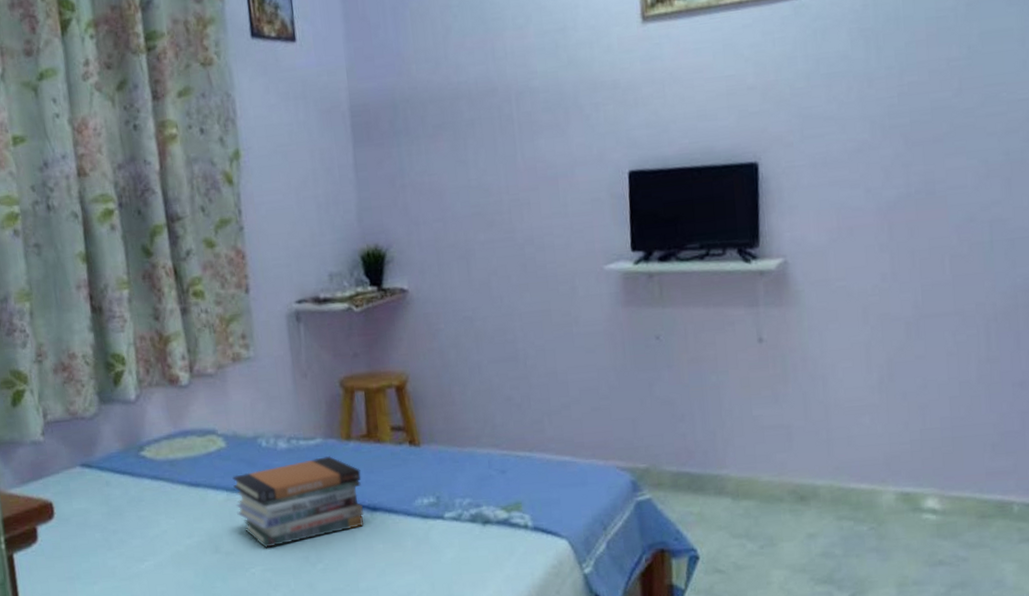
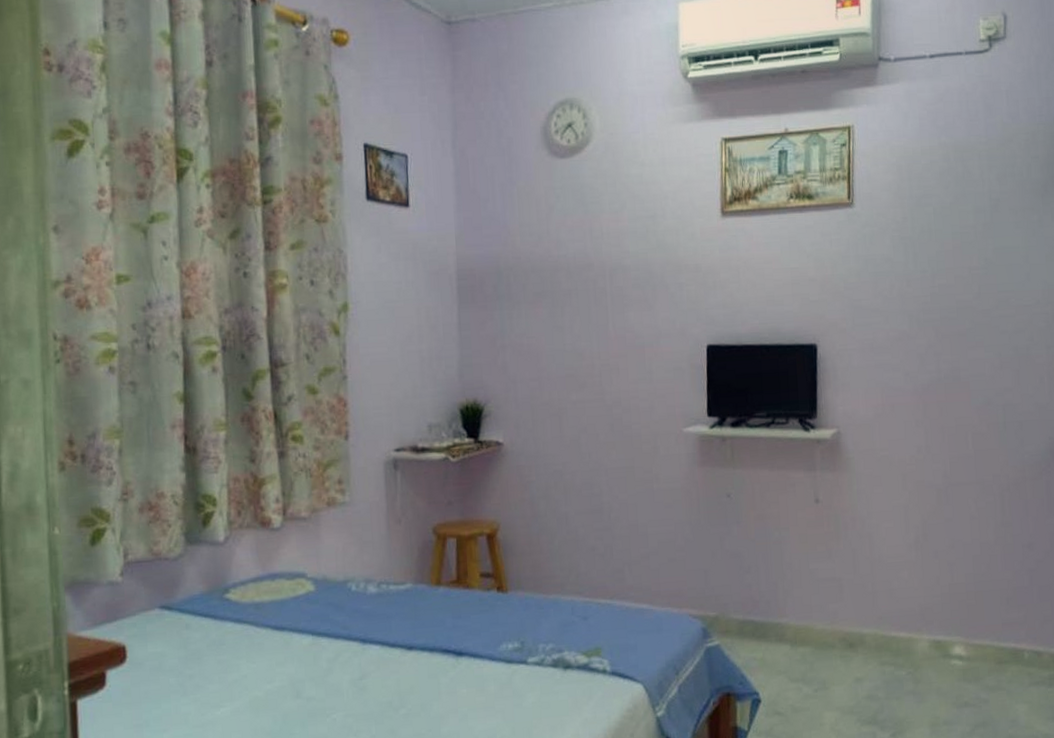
book stack: present [232,456,364,548] -> none [319,601,450,693]

